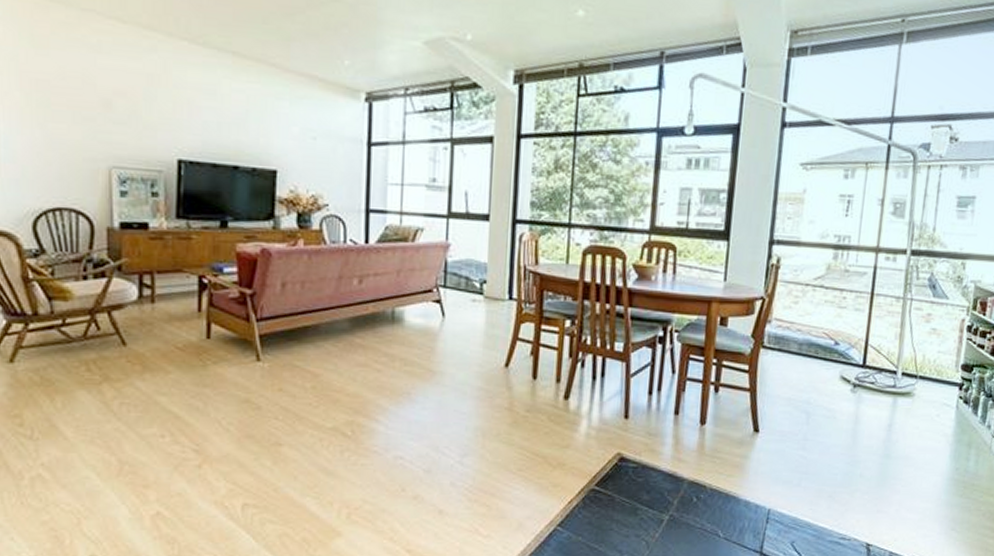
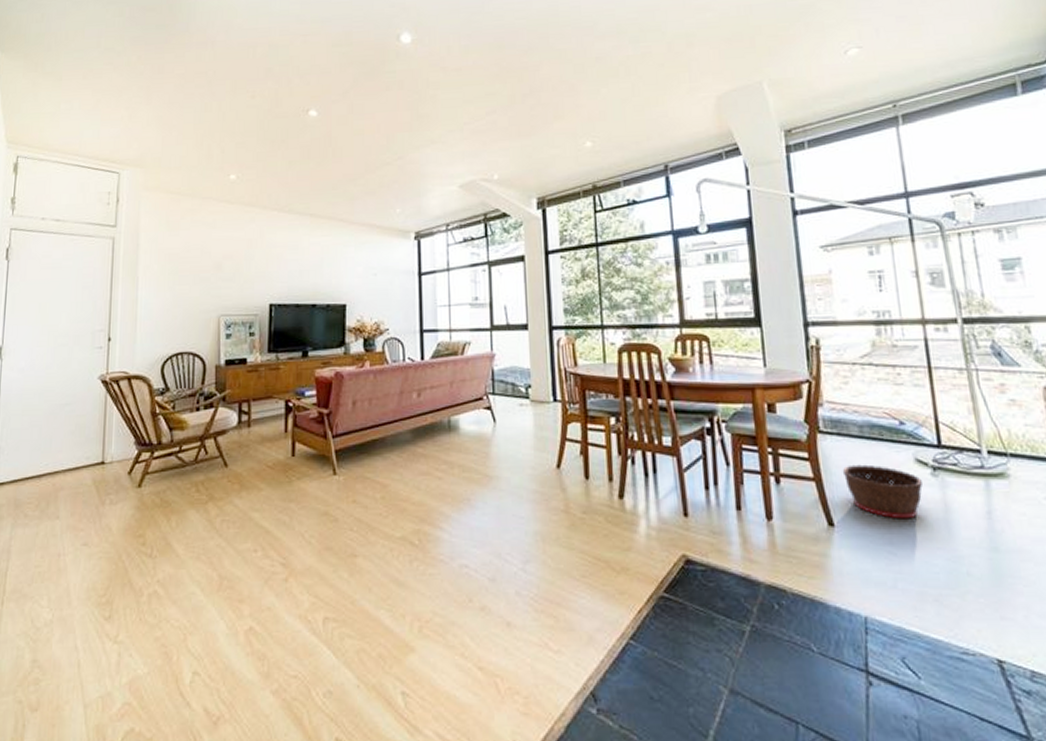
basket: none [775,378,842,429] -> present [842,464,922,519]

